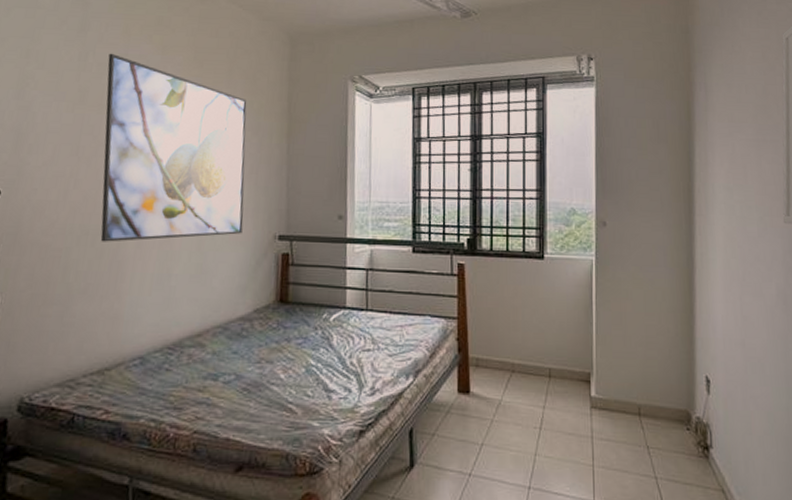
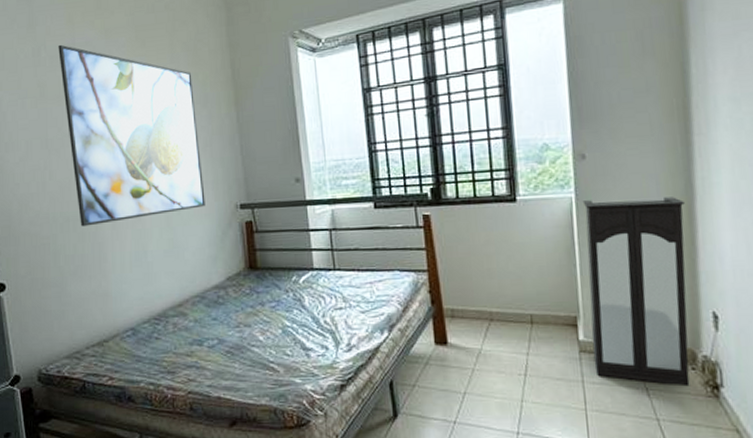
cabinet: none [601,264,686,446] -> present [582,197,690,387]

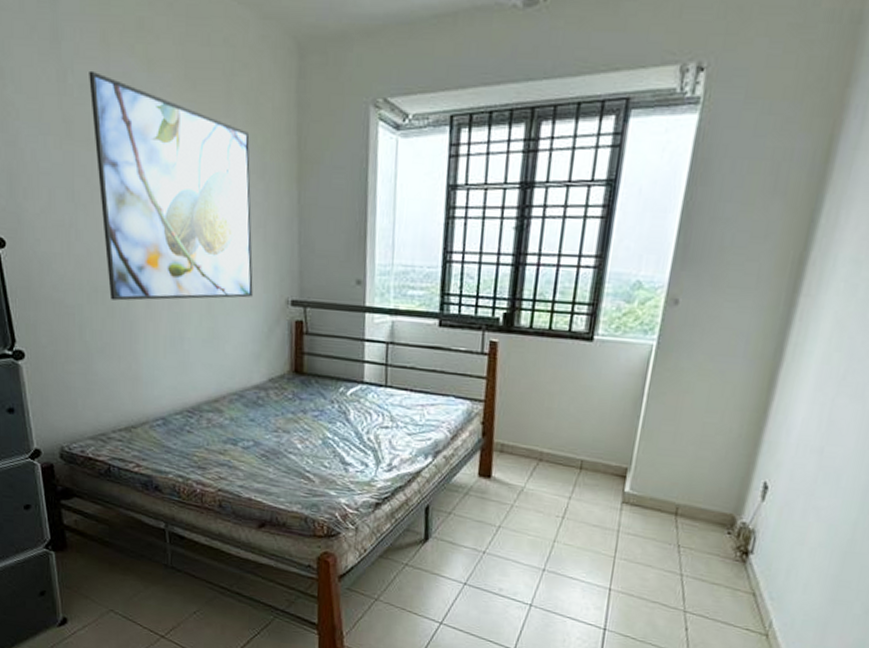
cabinet: present [582,197,690,387] -> none [633,350,769,549]

